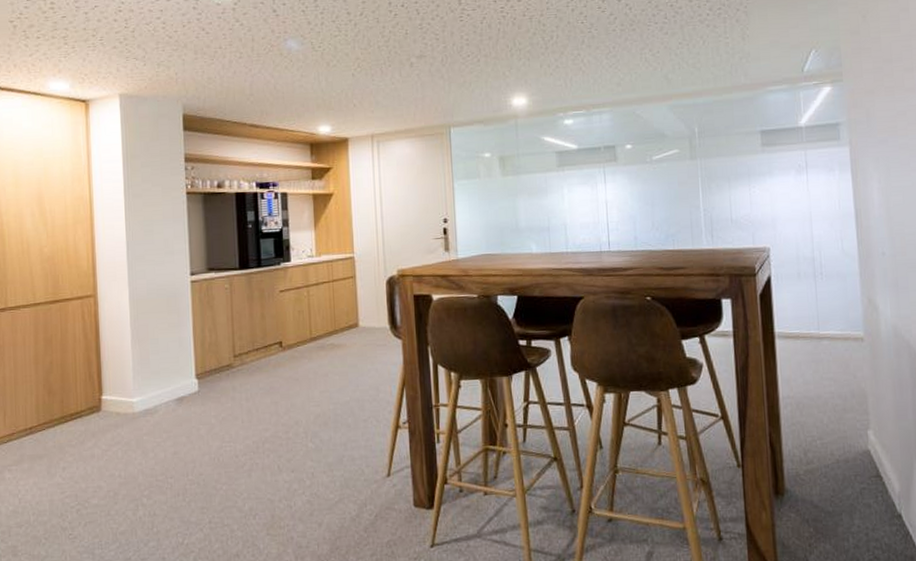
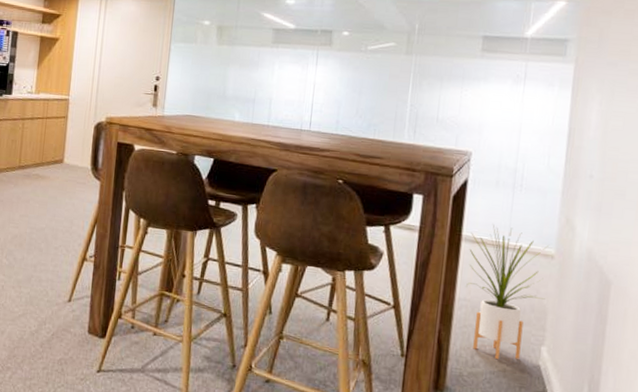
house plant: none [783,316,863,451] -> present [466,224,549,359]

